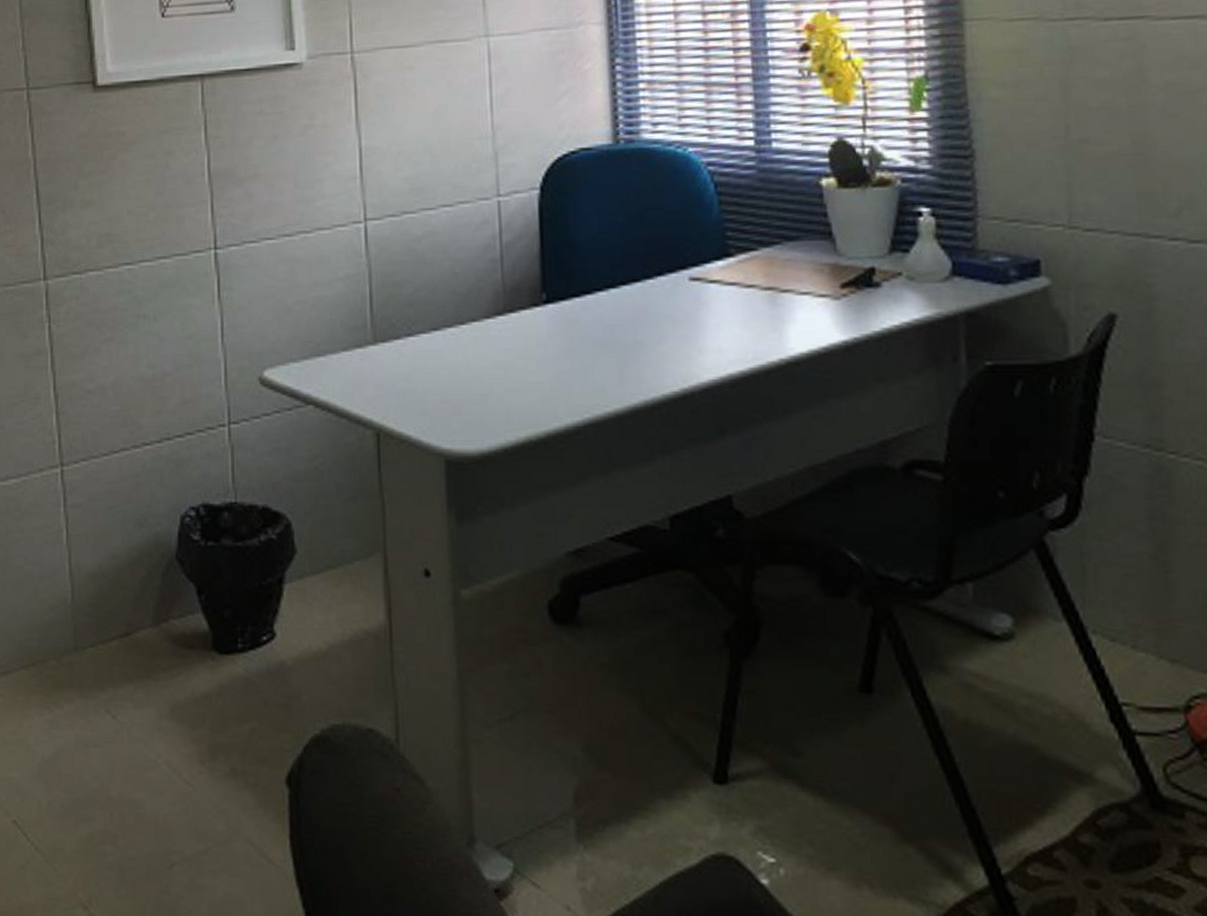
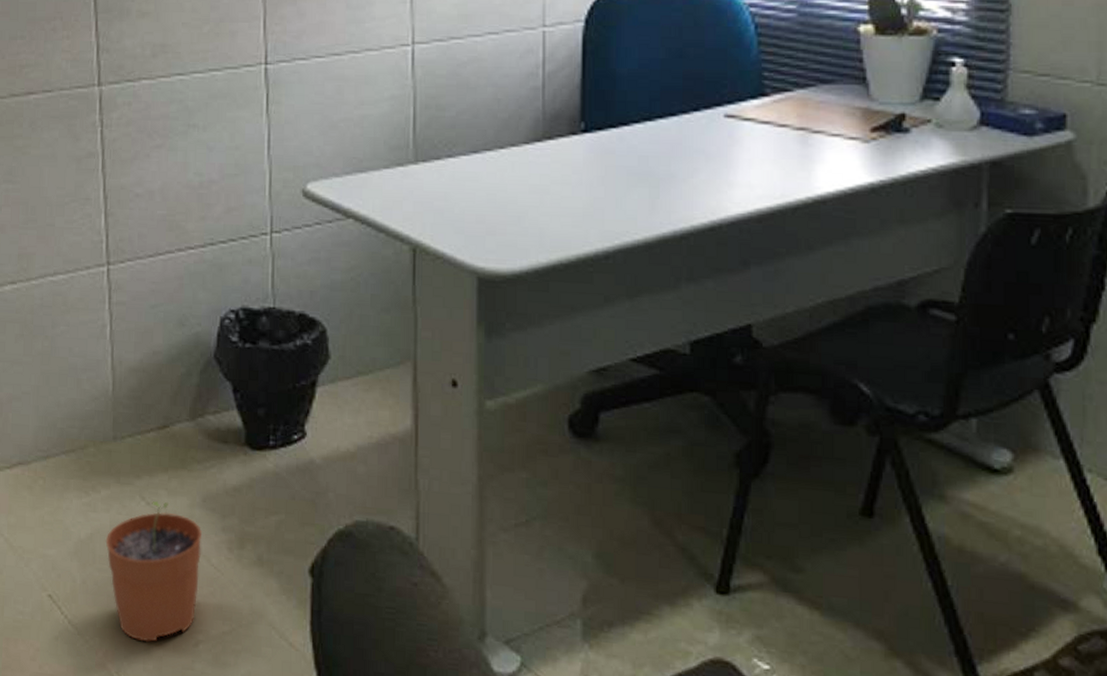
plant pot: none [70,715,172,867] -> present [105,501,202,643]

